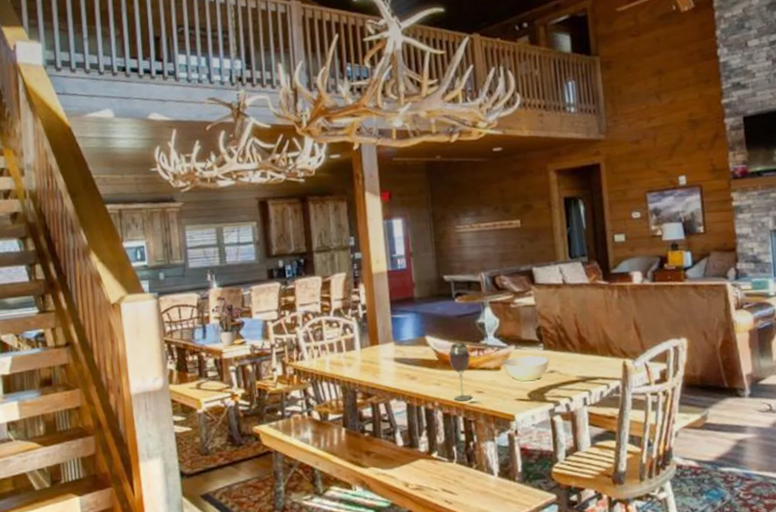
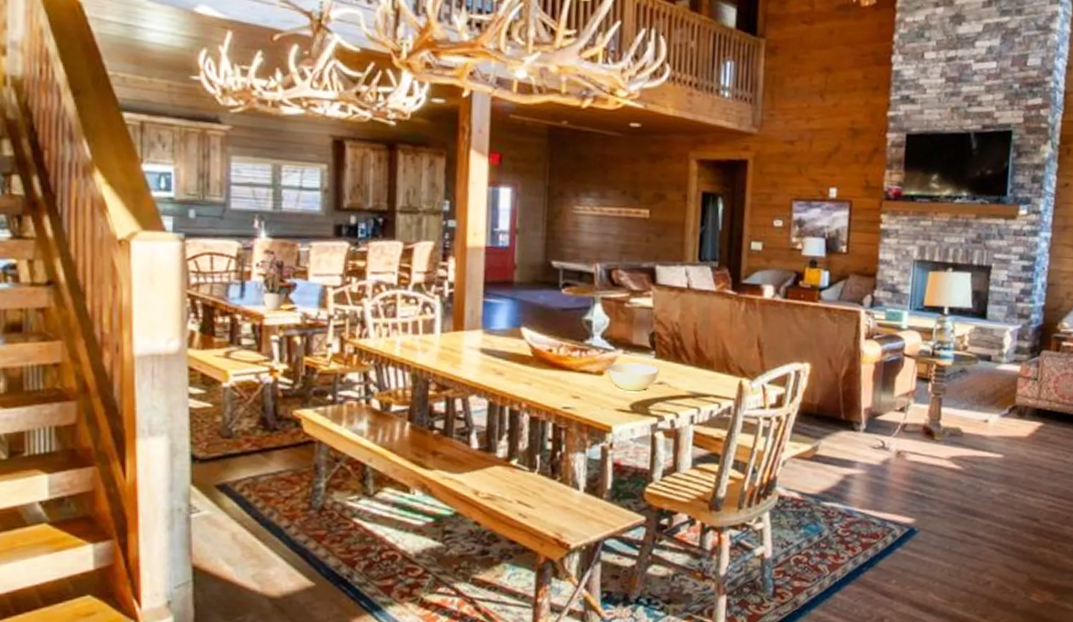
wineglass: present [448,343,472,402] -> none [544,340,571,406]

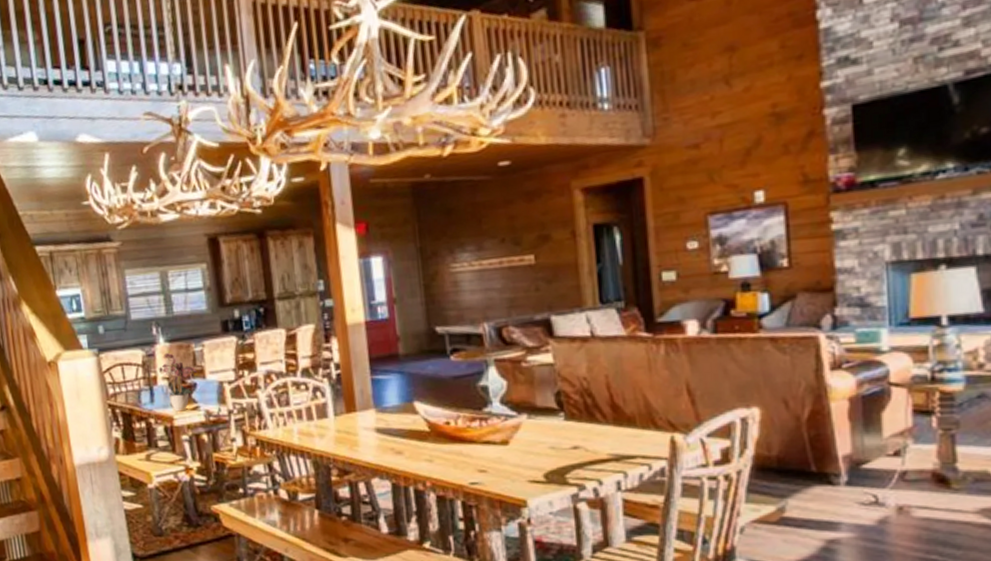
bowl: present [606,362,660,392] -> none [511,427,572,460]

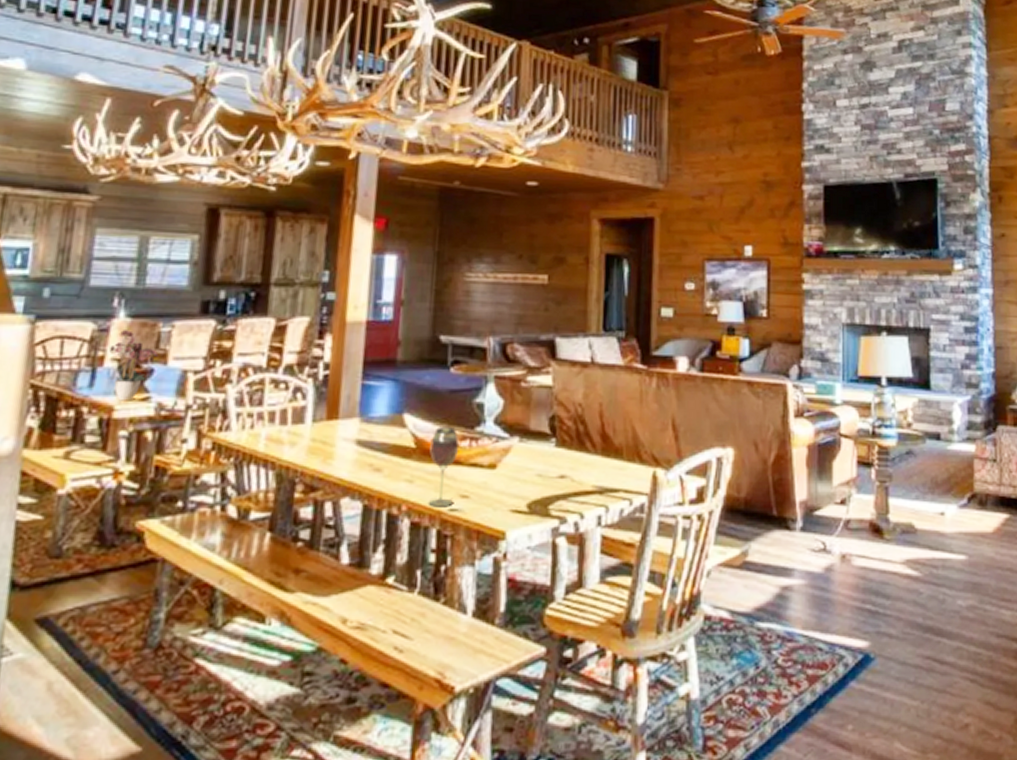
wineglass: none [443,410,472,482] -> present [428,427,459,507]

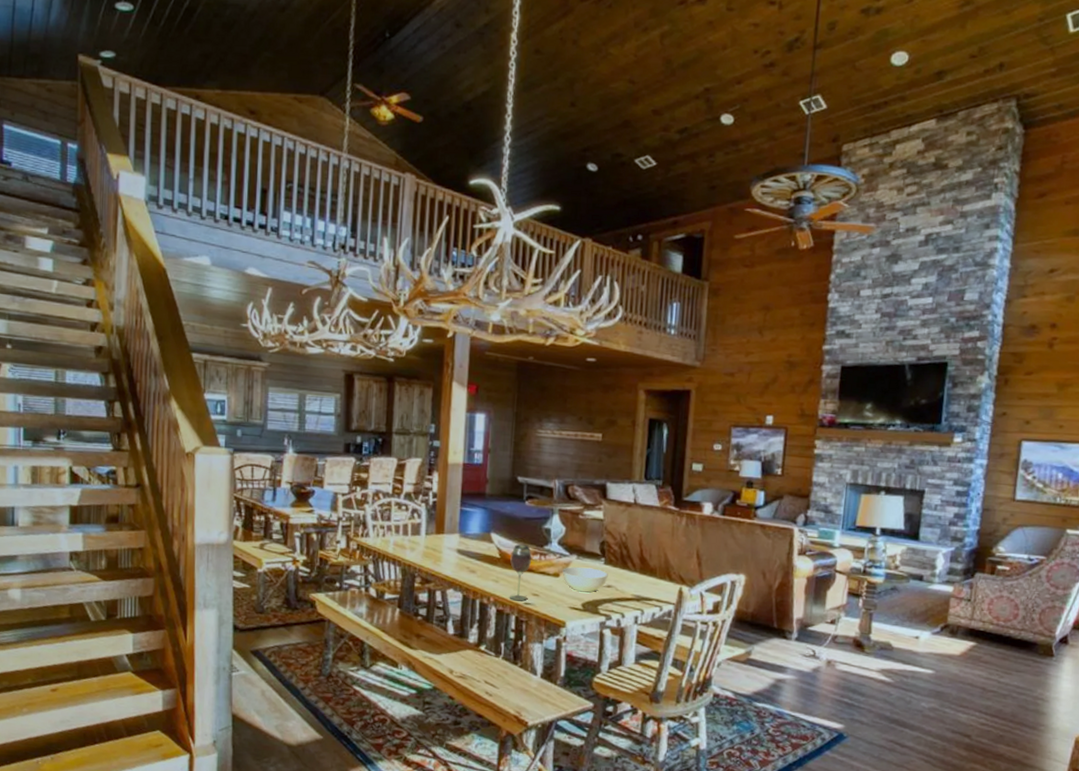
flower arrangement: present [108,330,159,401] -> none [284,462,318,512]
bowl: none [500,452,561,488] -> present [562,566,608,593]

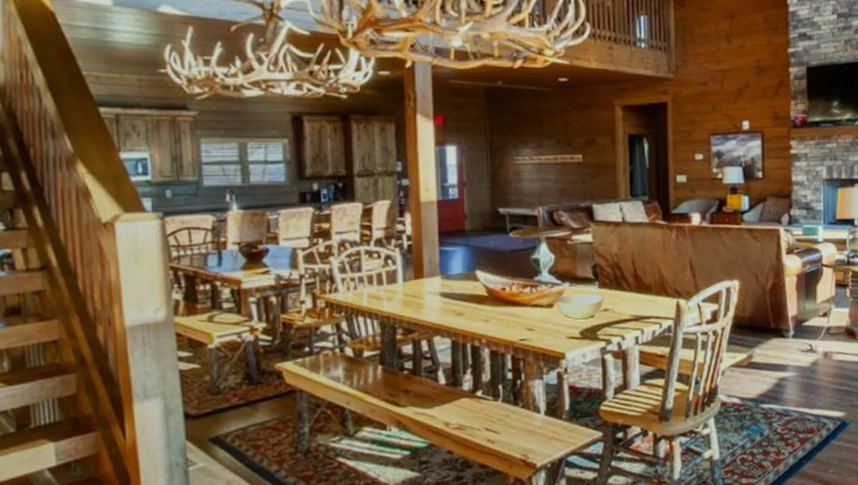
wineglass: present [509,544,532,602] -> none [499,279,523,339]

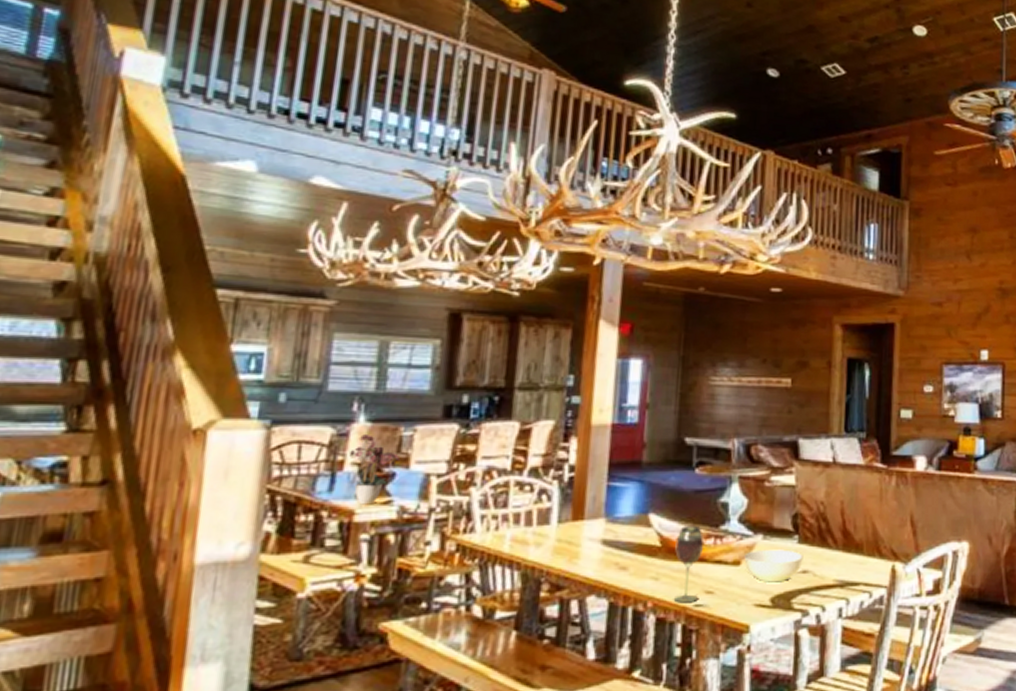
flower arrangement: none [230,219,271,275] -> present [348,434,401,505]
wineglass: none [499,279,523,339] -> present [673,526,704,603]

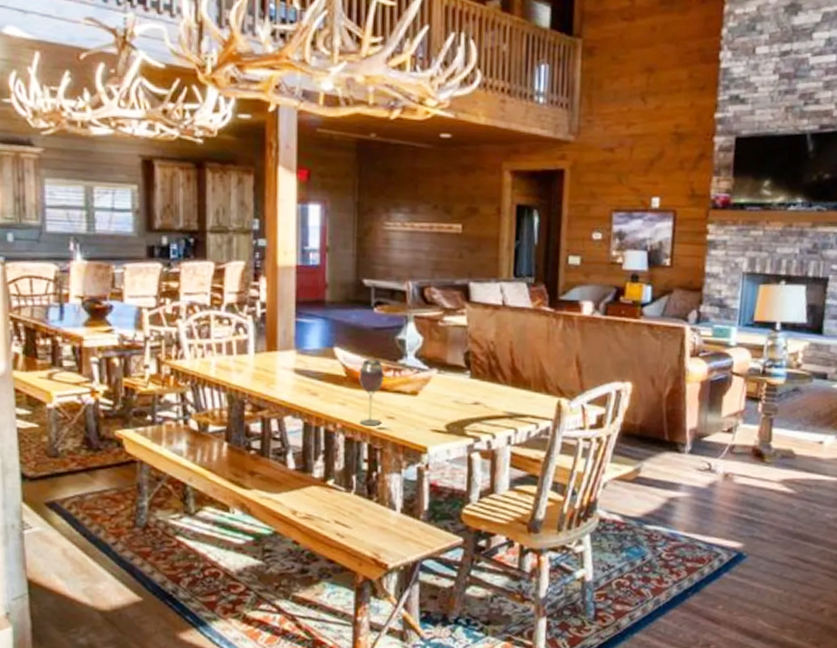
flower arrangement: present [348,434,401,505] -> none [73,271,116,333]
bowl: present [744,549,803,583] -> none [421,382,475,412]

